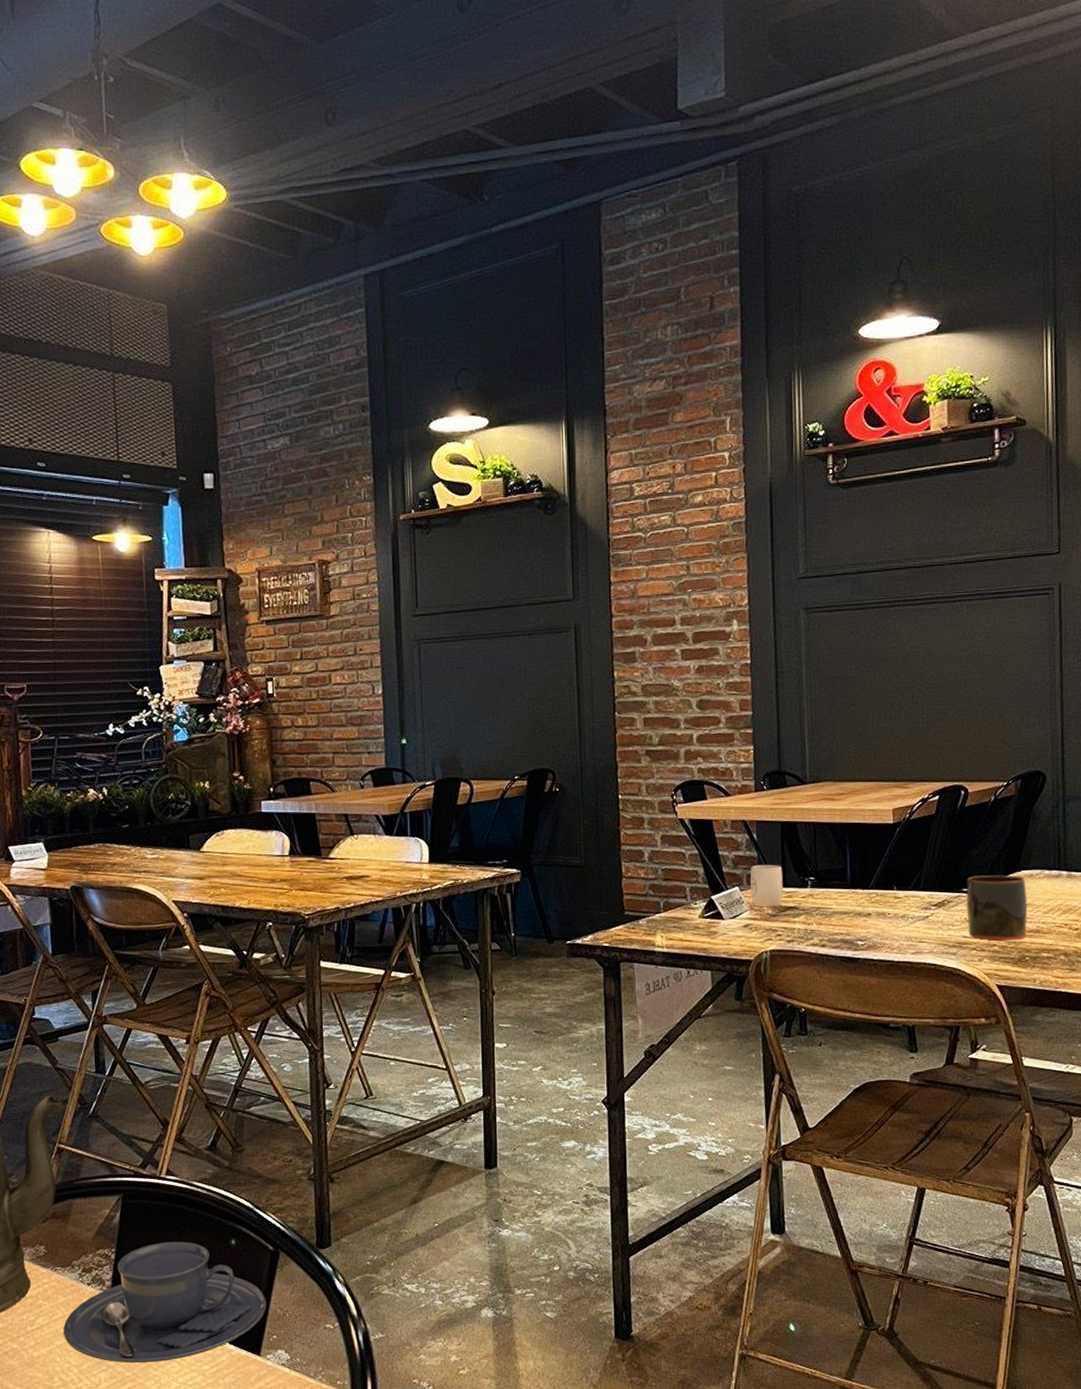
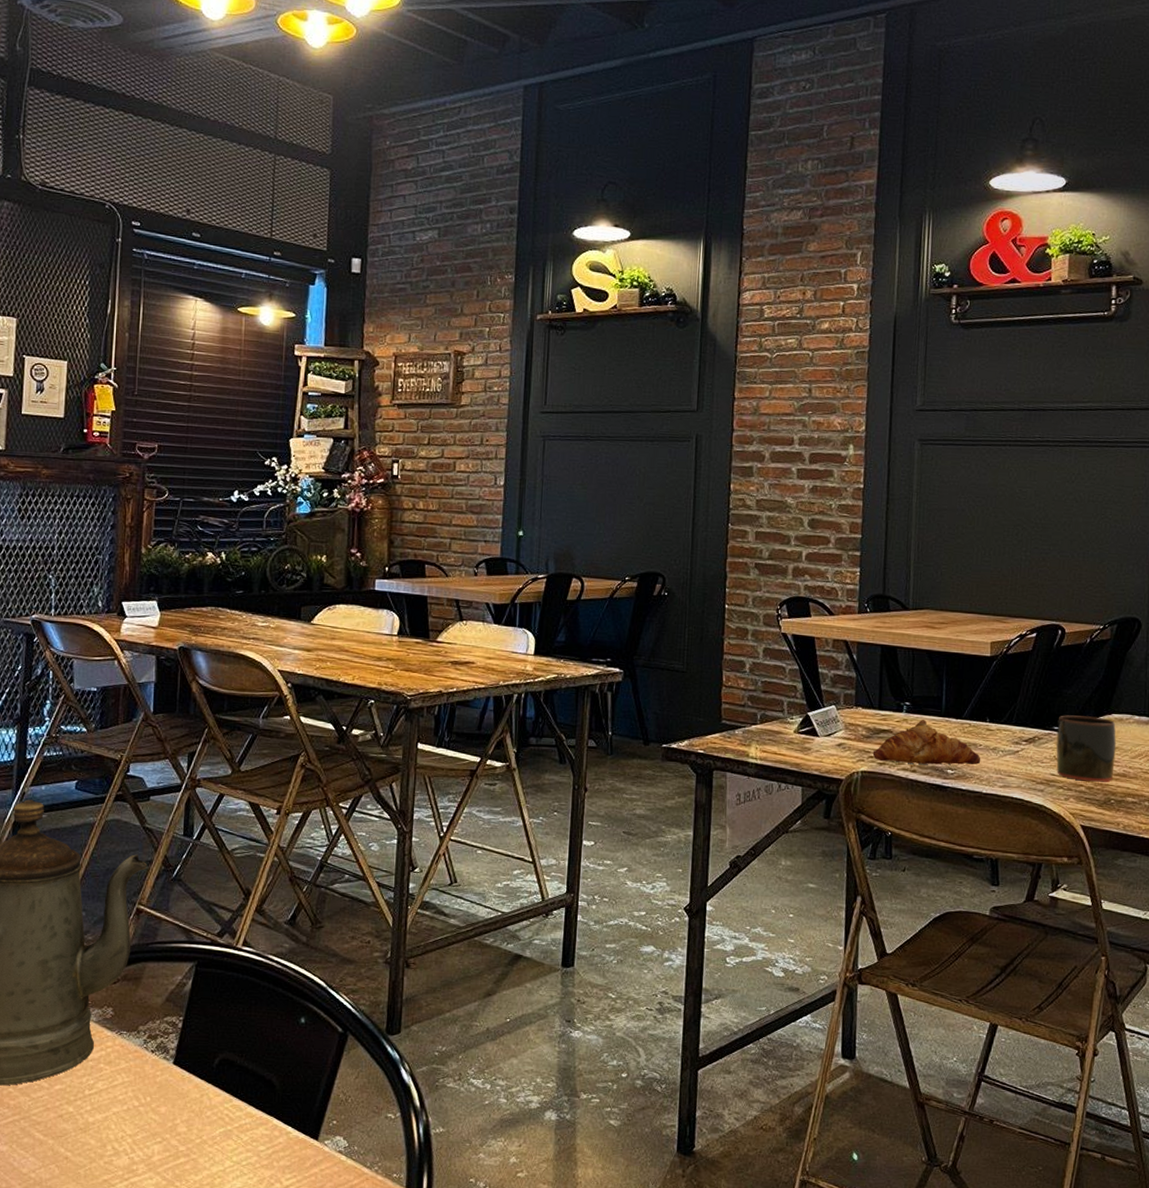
teacup: present [62,1241,267,1364] -> none [121,1014,330,1139]
mug: present [751,864,784,908] -> none [846,685,880,729]
croissant: none [780,892,891,938] -> present [872,719,981,765]

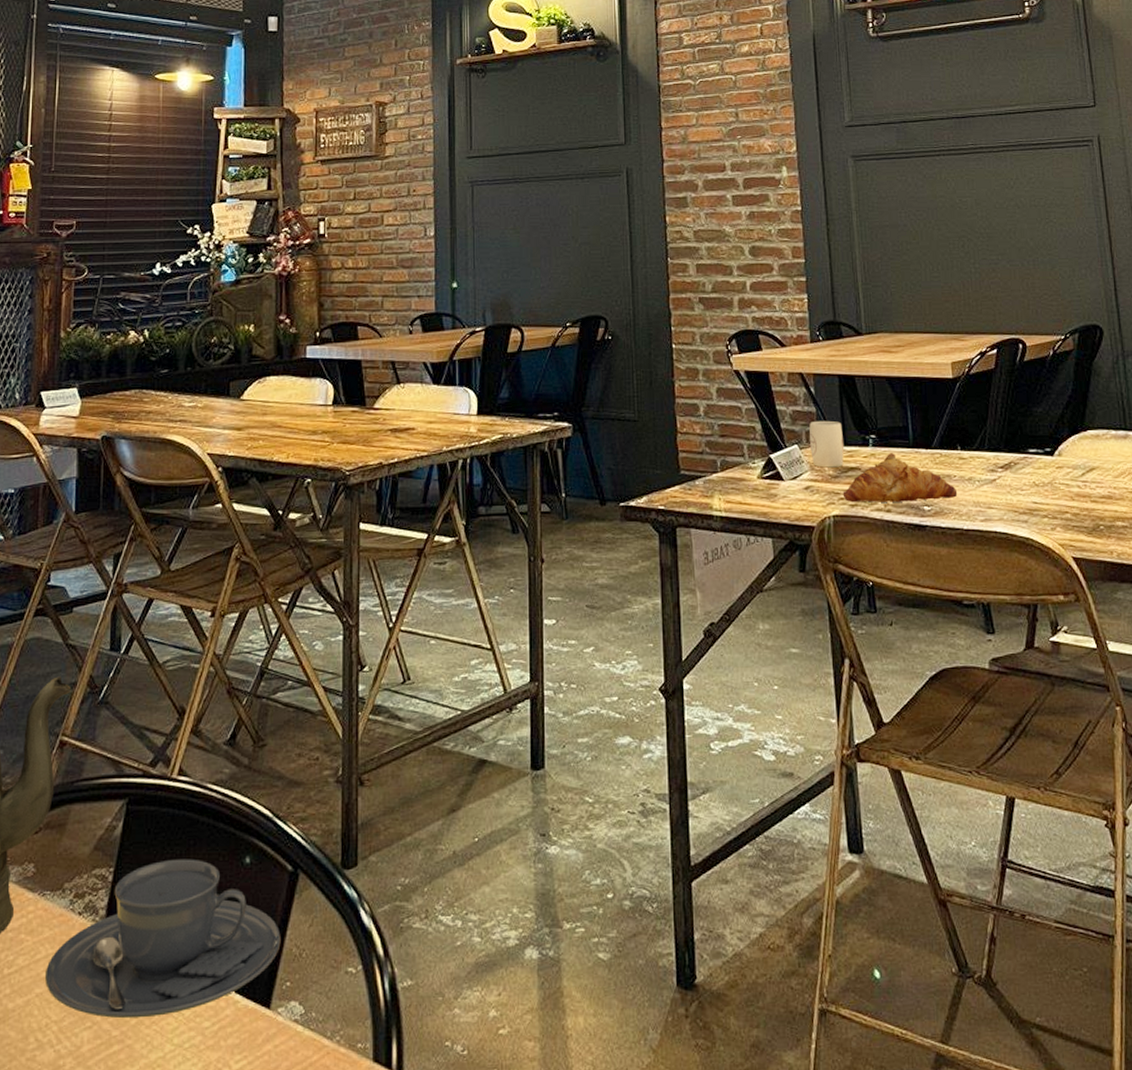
teacup: none [121,1014,330,1139] -> present [44,859,281,1019]
mug: none [846,685,880,729] -> present [809,420,845,468]
mug: present [1055,715,1117,782] -> none [1032,435,1099,507]

